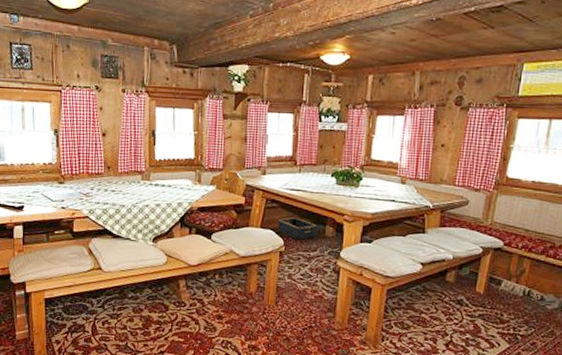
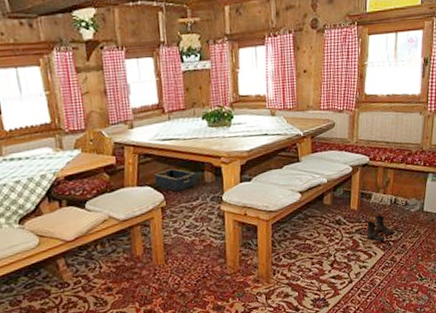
boots: none [490,304,524,333] -> present [366,215,394,242]

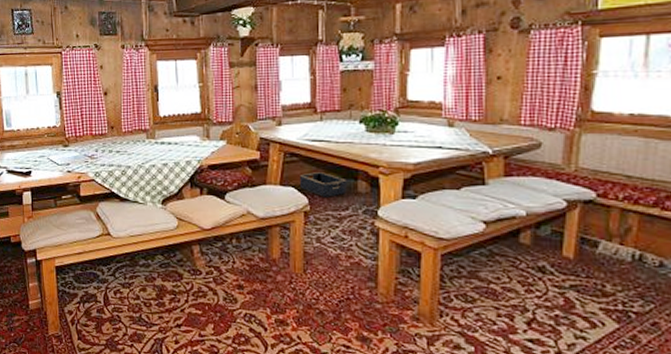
boots: present [366,215,394,242] -> none [587,271,638,309]

